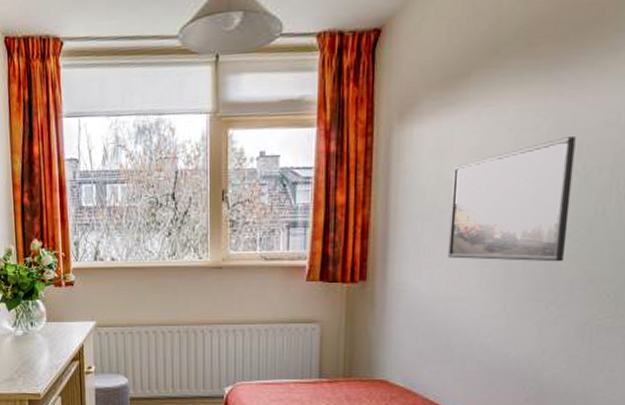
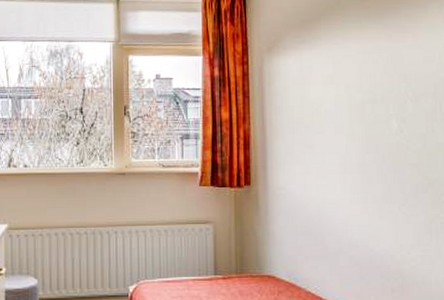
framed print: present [447,135,576,262] -> none [314,68,408,170]

